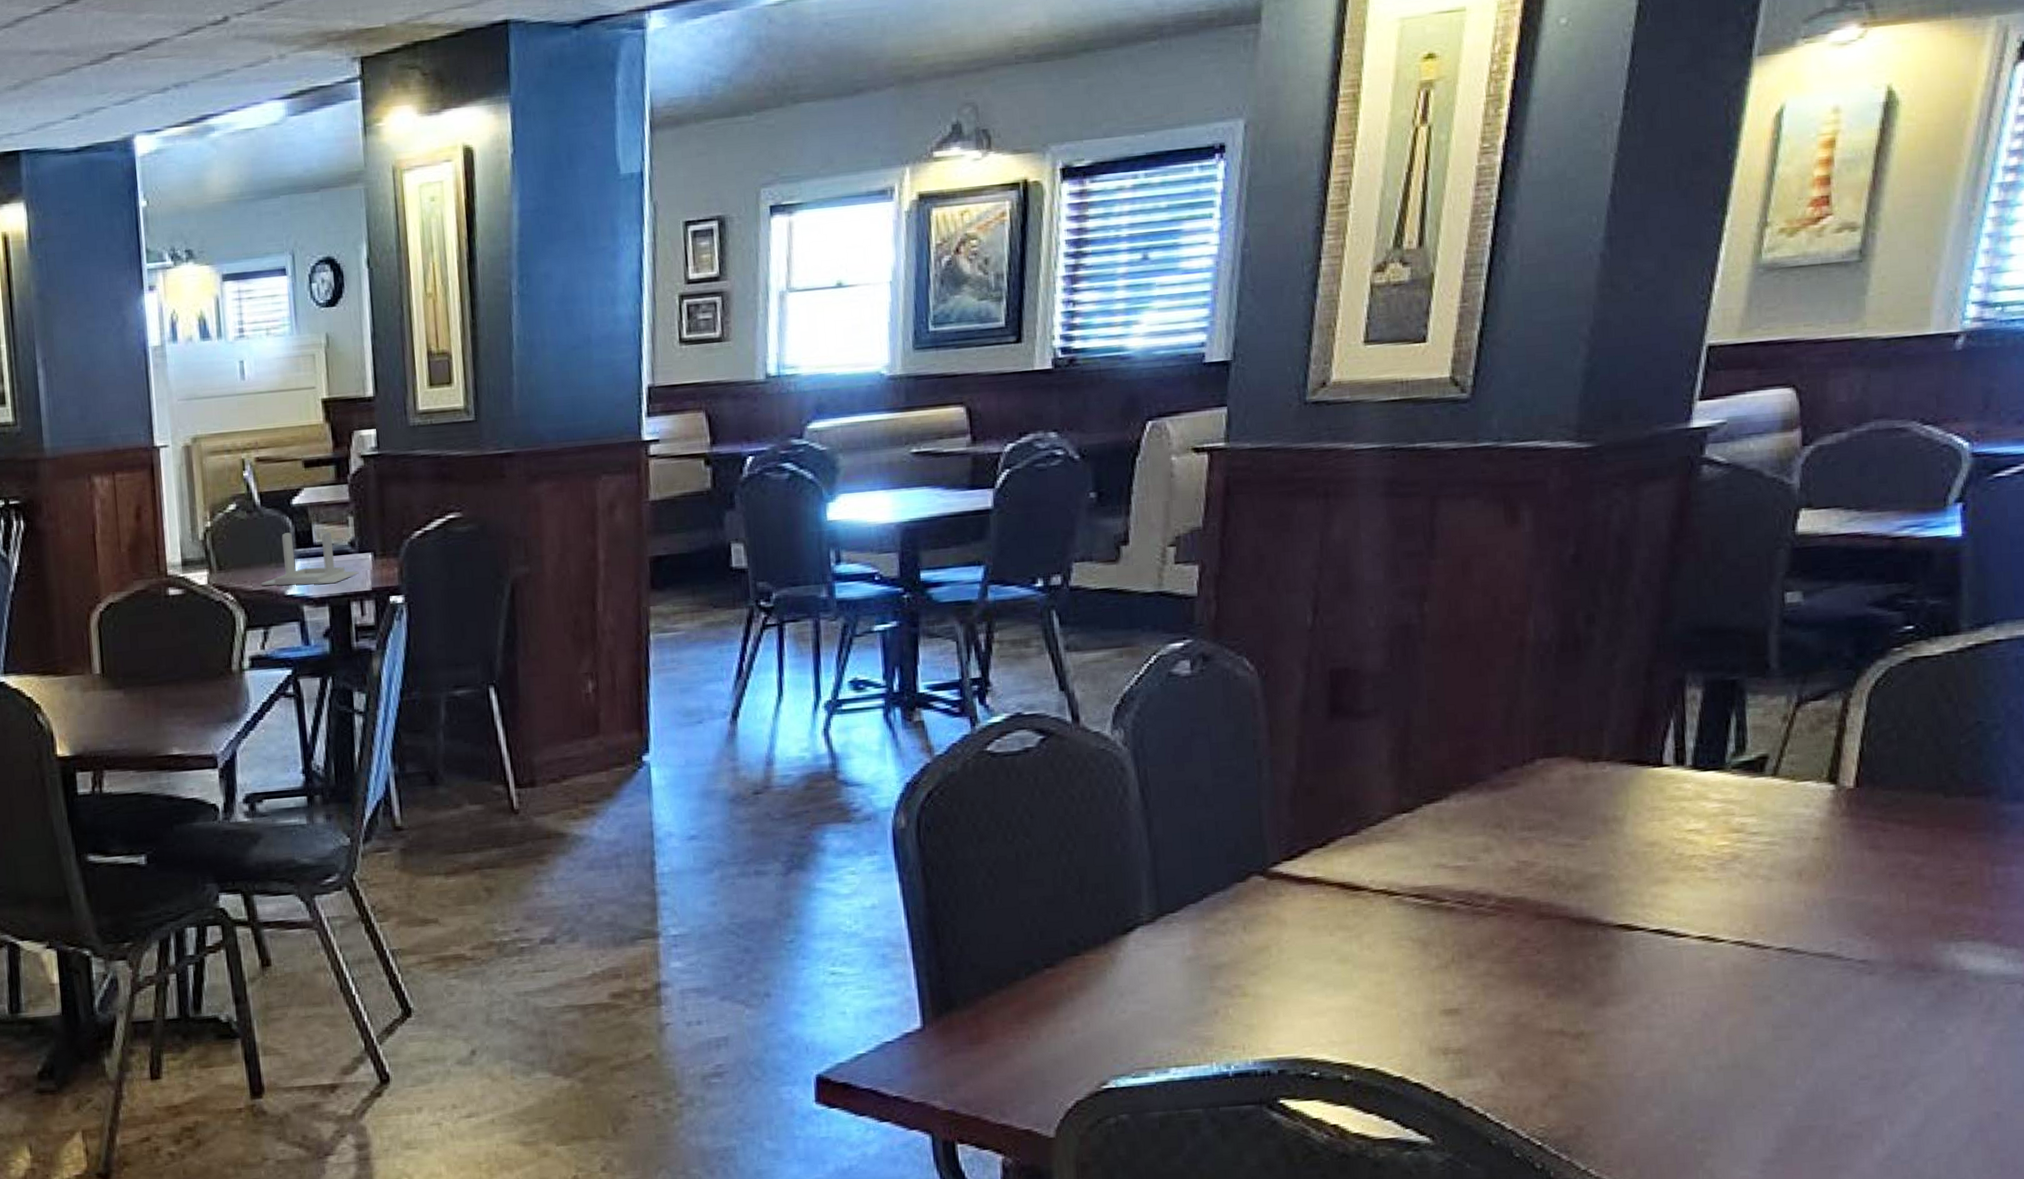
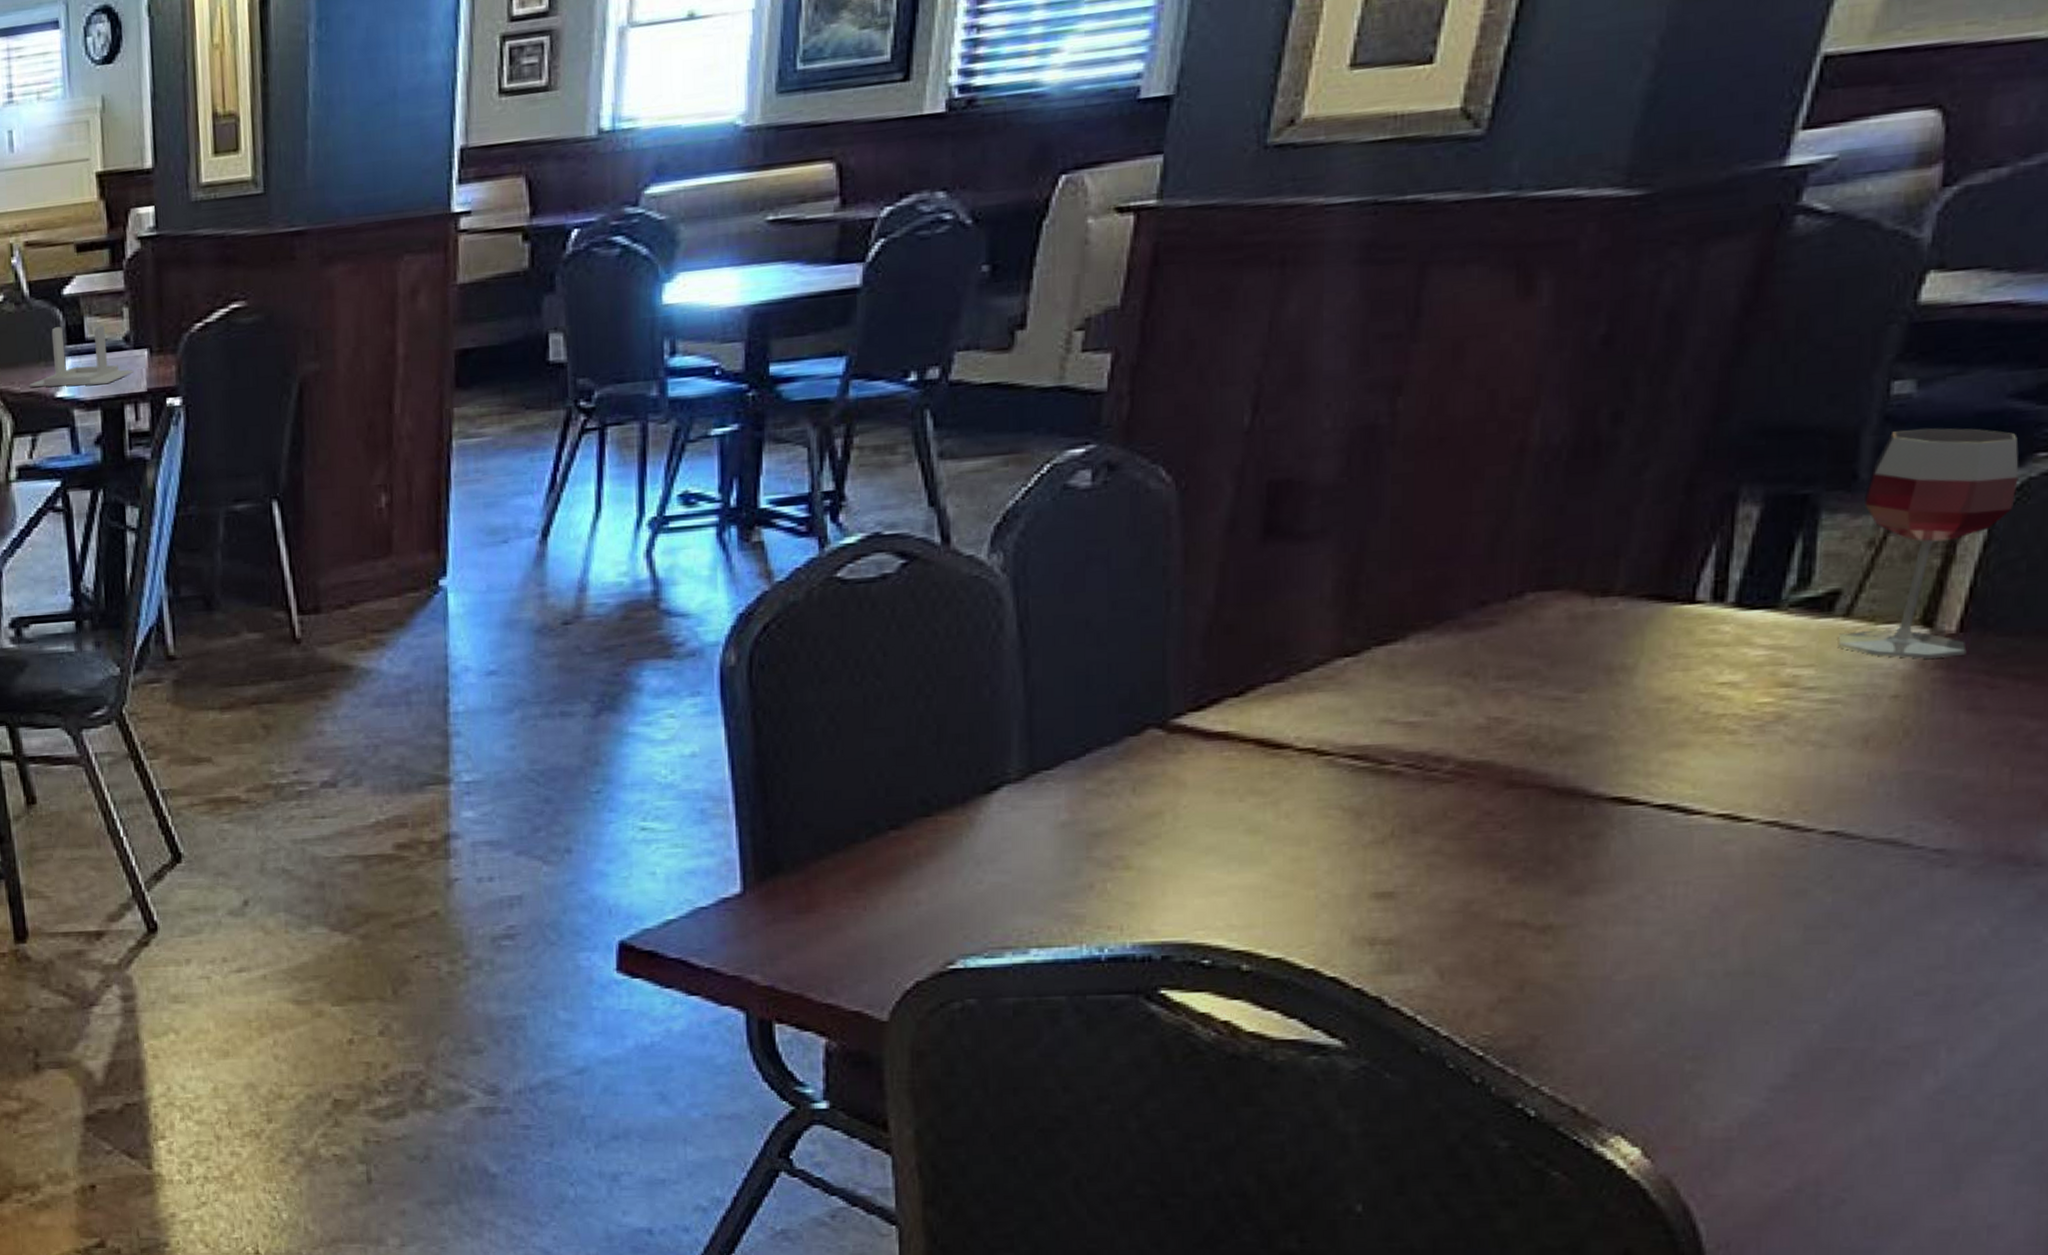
wineglass: none [1770,629,1883,809] -> present [1837,428,2019,659]

